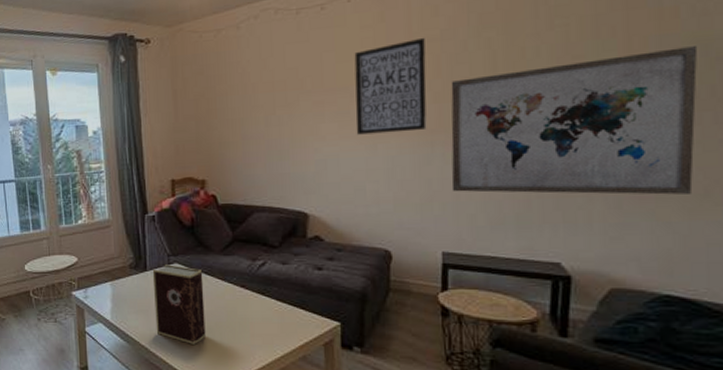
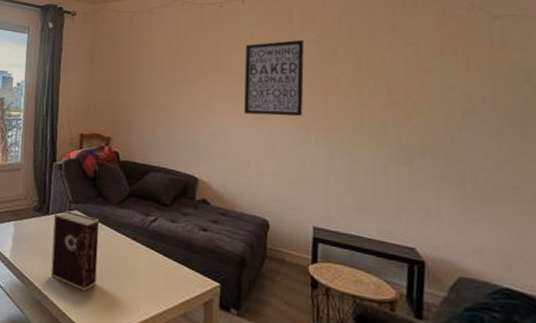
wall art: present [451,46,698,195] -> none [322,74,525,198]

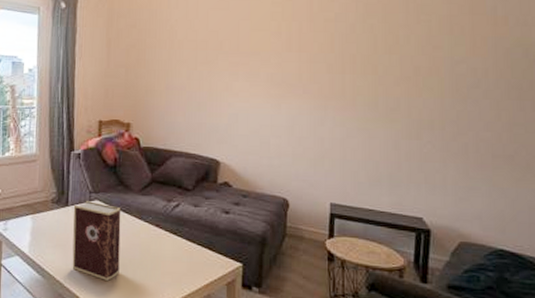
wall art: present [243,39,304,117] -> none [264,17,323,96]

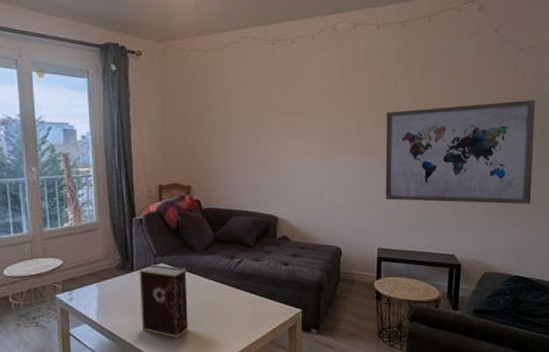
wall art: none [339,48,521,166] -> present [385,100,536,204]

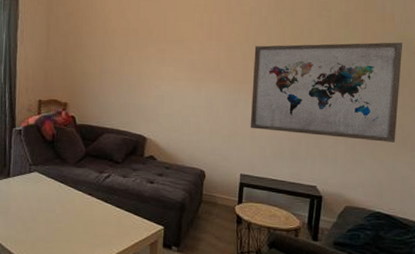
book: present [139,264,188,338] -> none [13,173,58,243]

